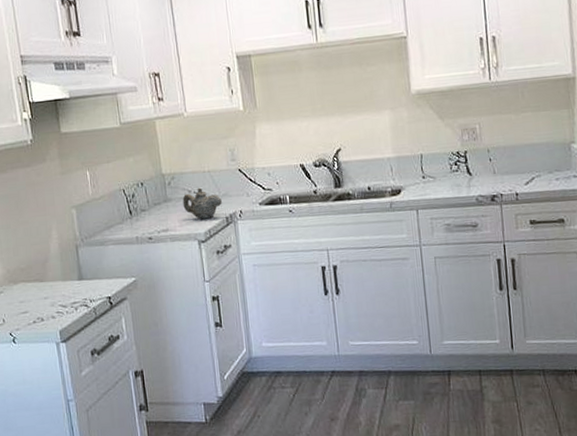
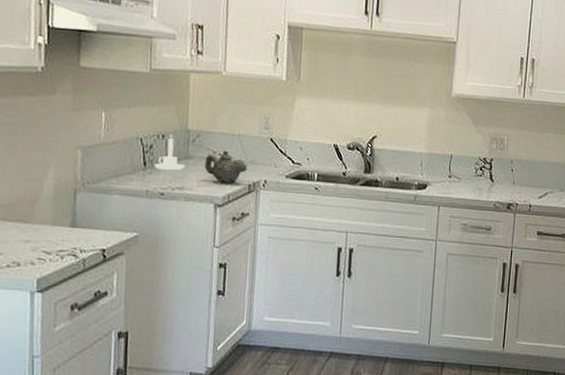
candle holder: none [139,181,166,216] -> present [154,134,185,171]

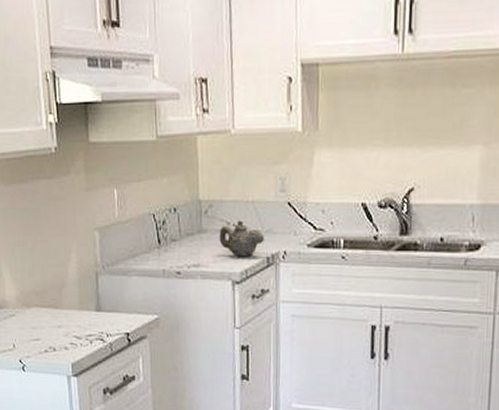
candle holder: present [154,134,185,171] -> none [169,206,199,247]

